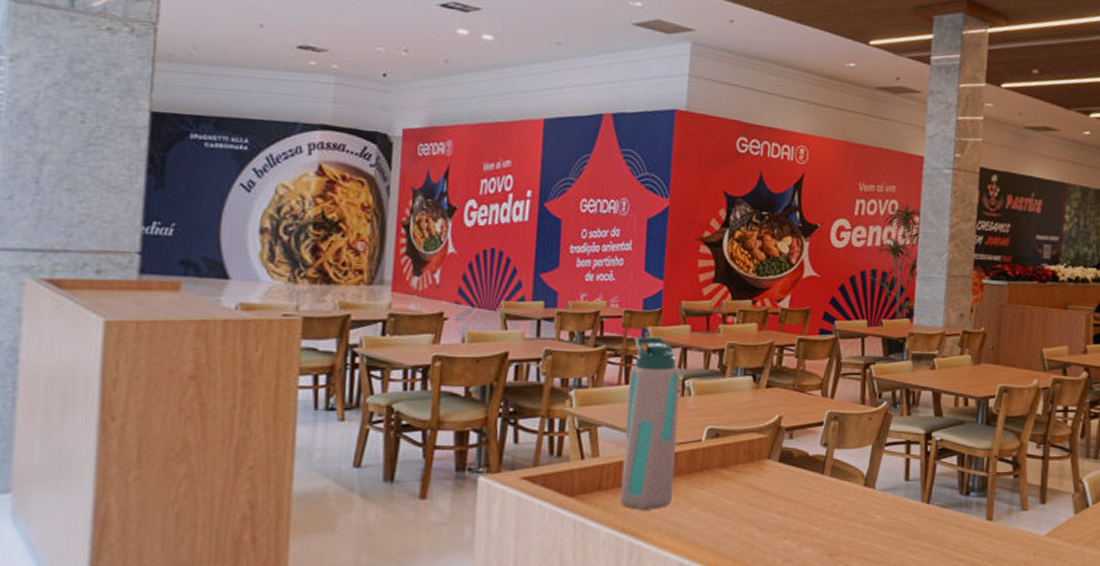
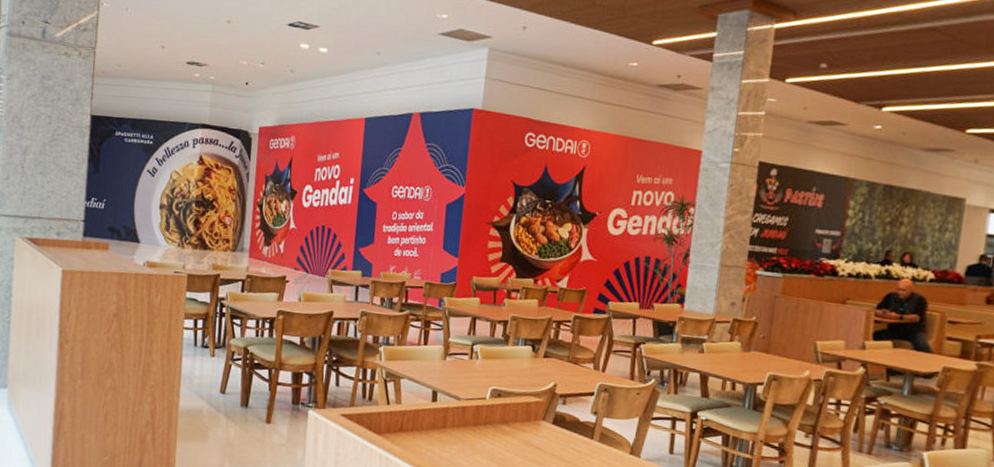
water bottle: present [620,336,681,511] -> none [417,305,471,454]

